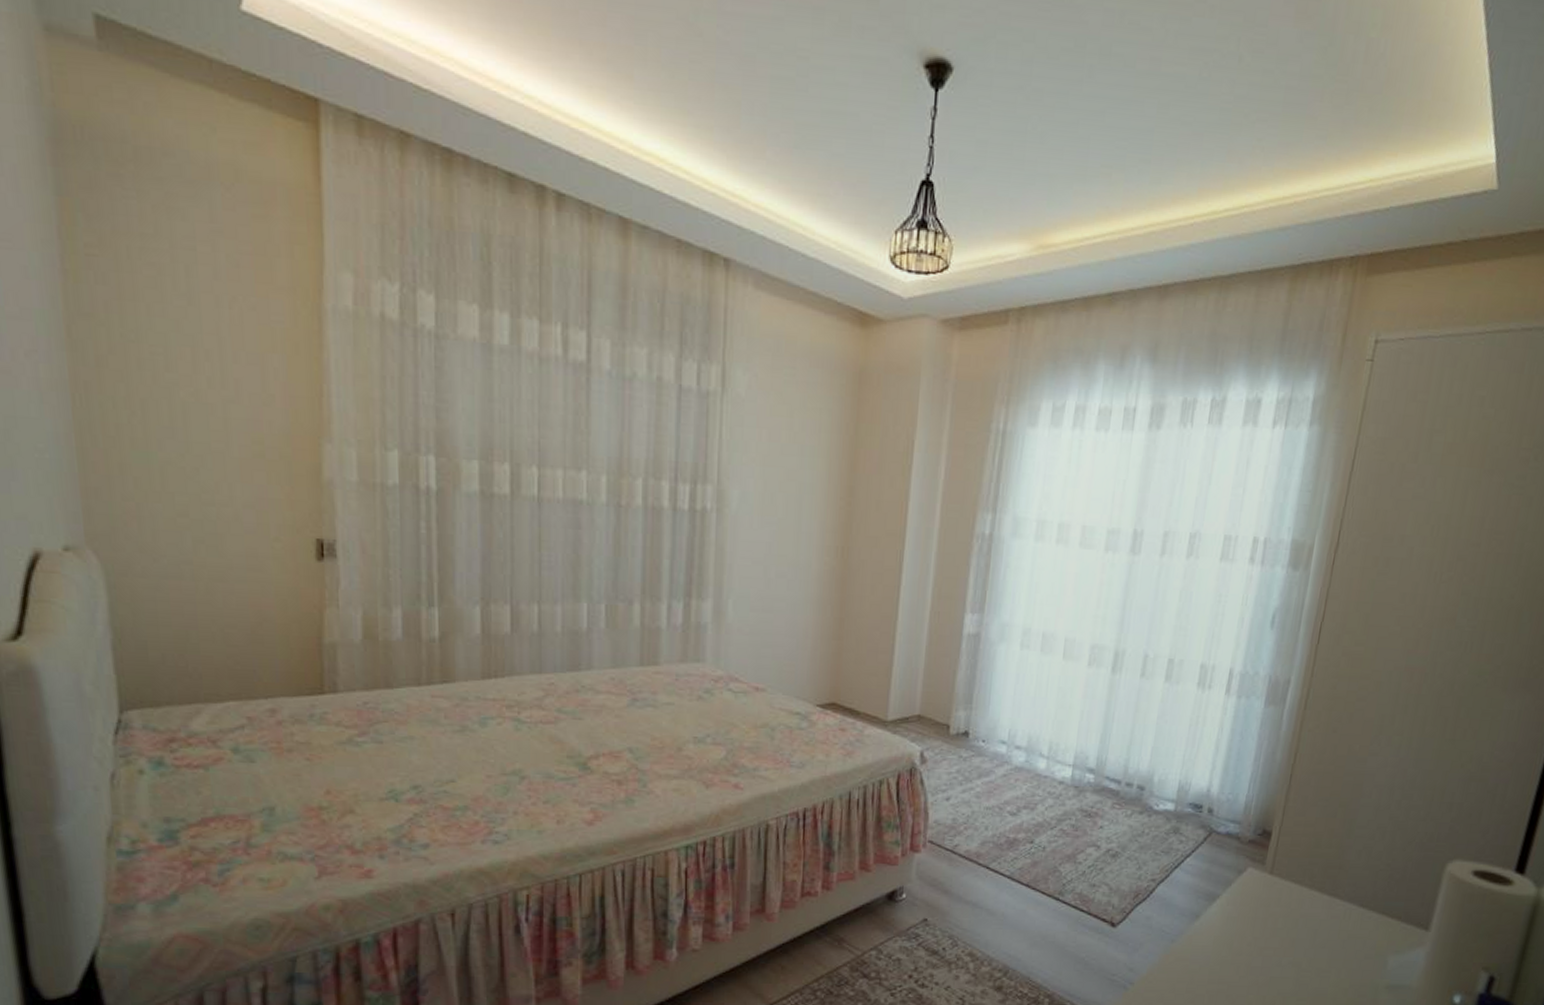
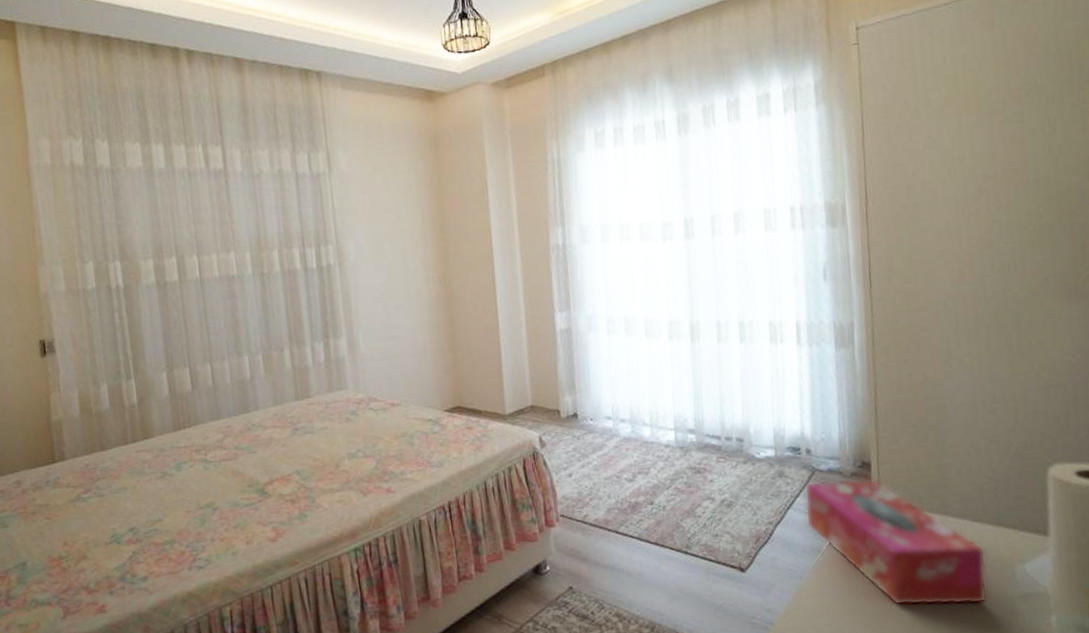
tissue box: none [1190,843,1364,989] -> present [804,479,988,606]

